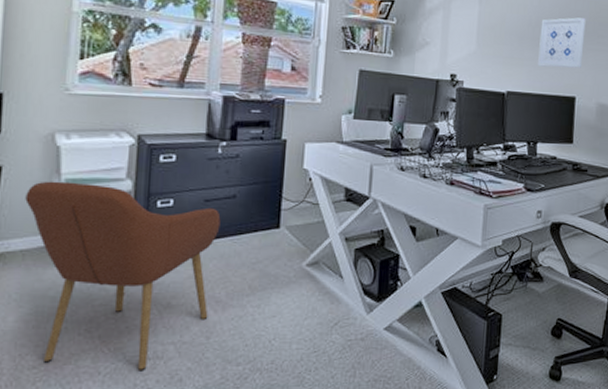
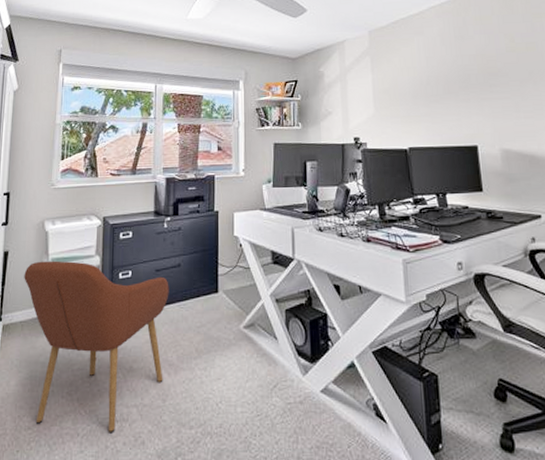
wall art: present [538,17,586,68] -> none [431,70,478,121]

